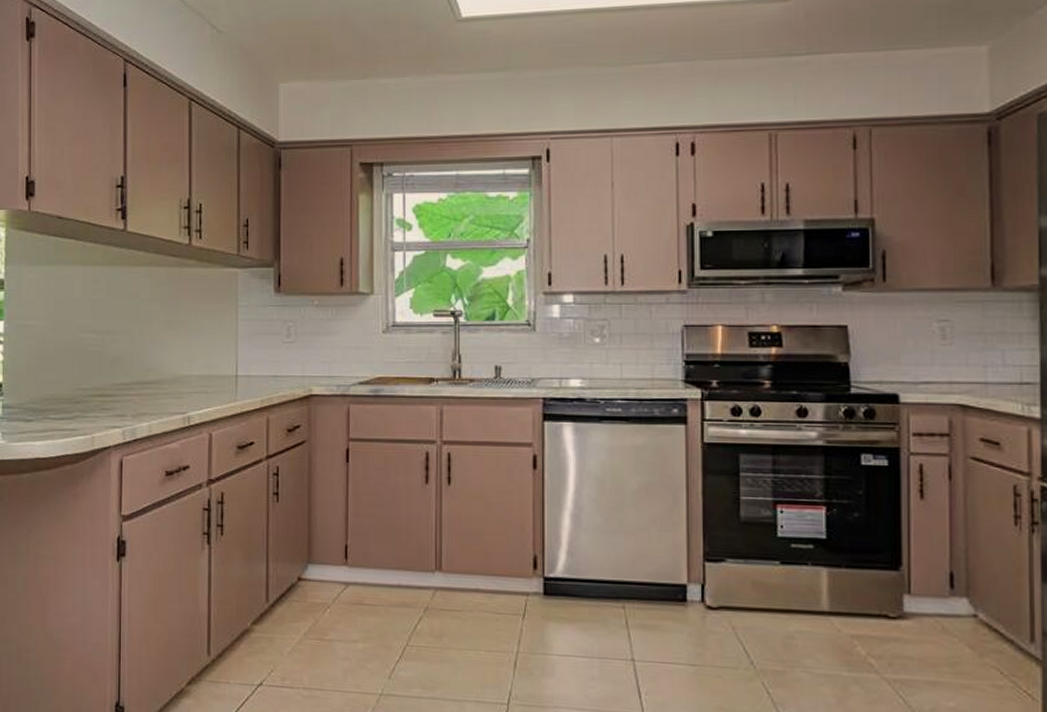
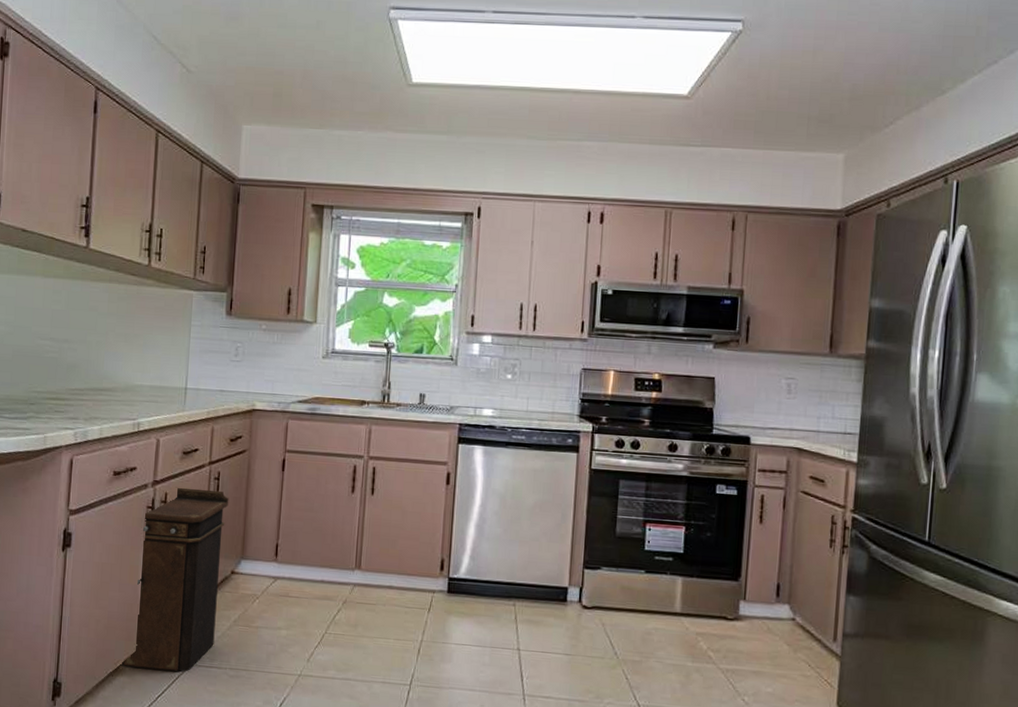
trash bin: none [183,485,291,694] -> present [119,487,229,673]

